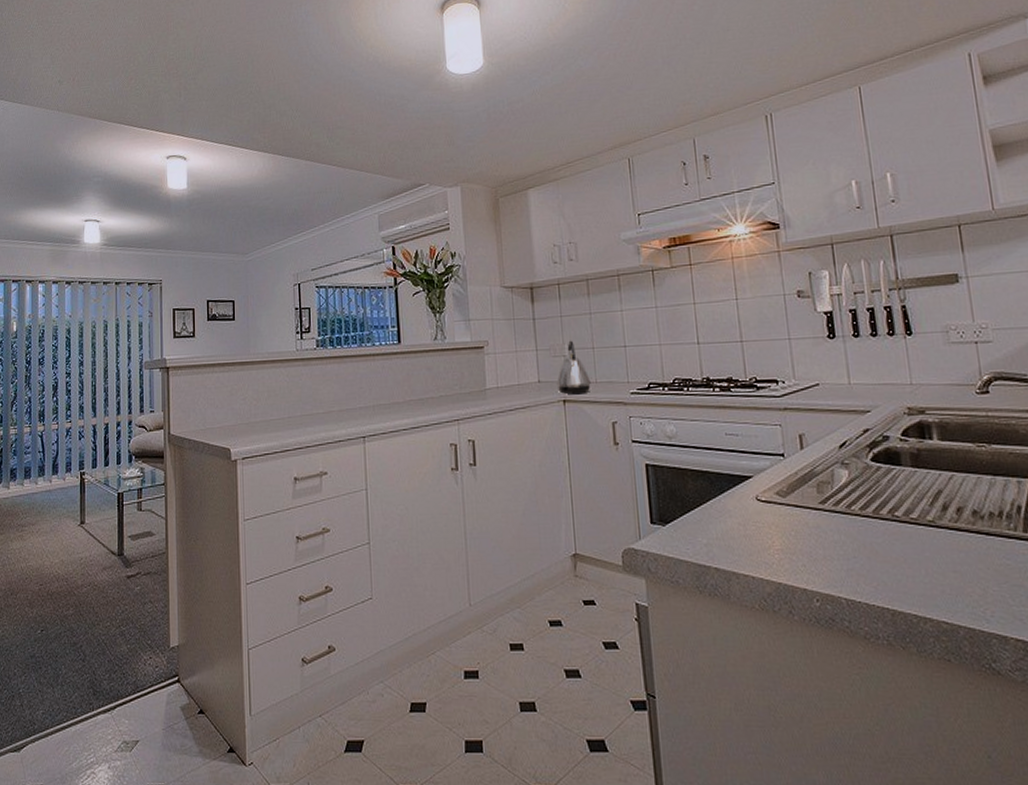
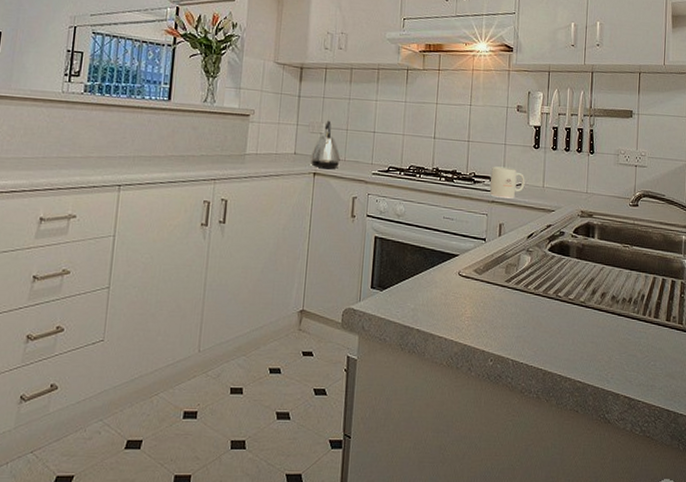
mug: none [776,365,825,403] -> present [489,166,525,199]

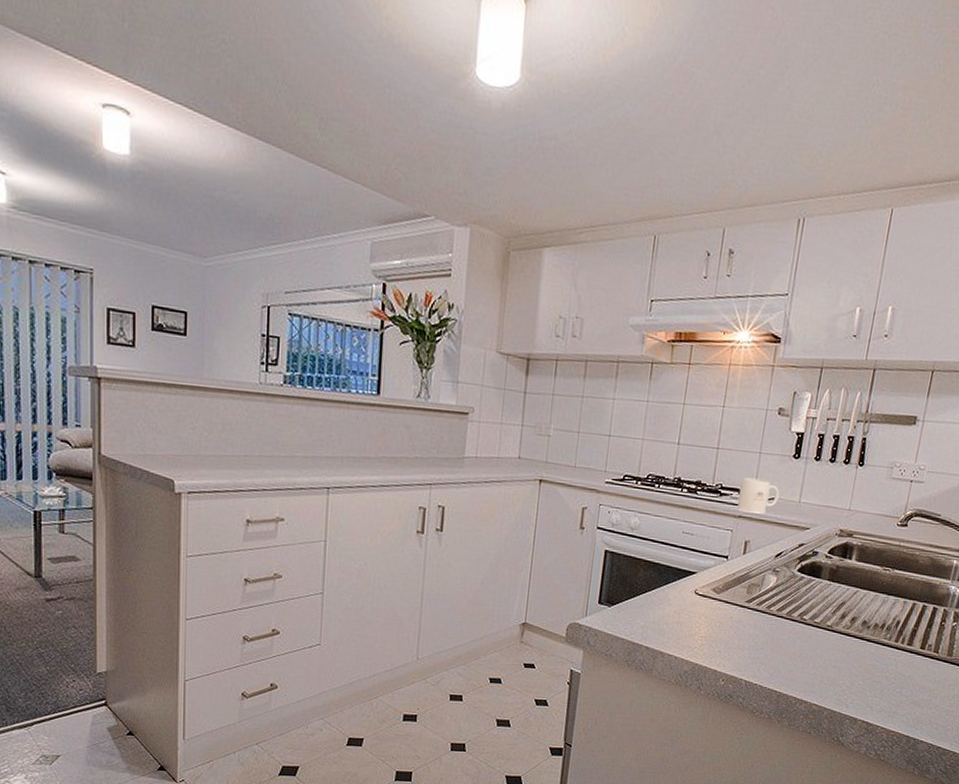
kettle: present [310,120,340,170] -> none [536,420,570,477]

